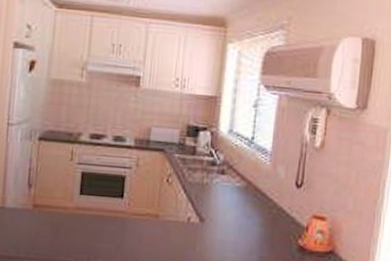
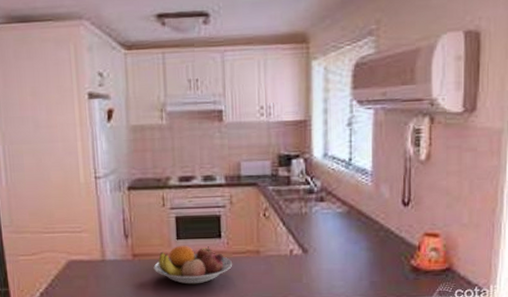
fruit bowl: none [52,201,132,242] -> present [153,245,233,285]

